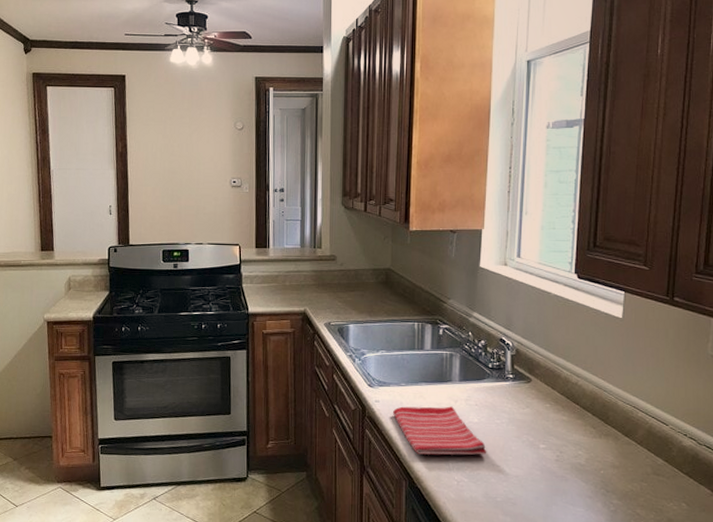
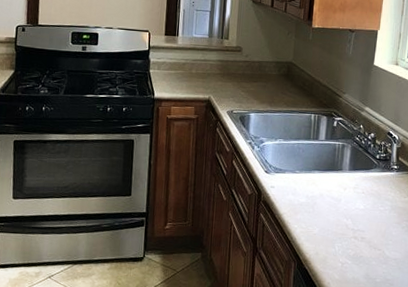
dish towel: present [393,406,487,455] -> none [287,192,370,239]

